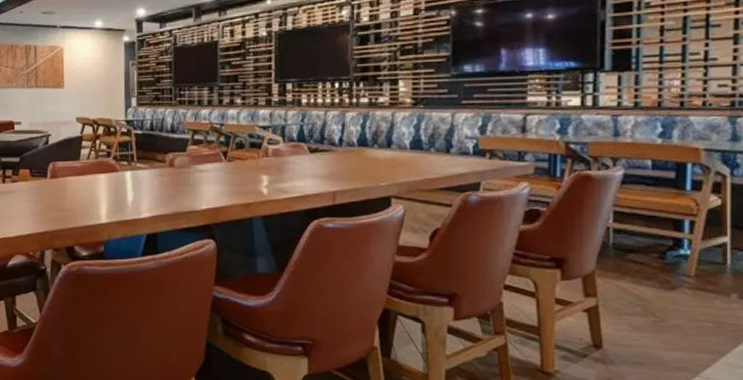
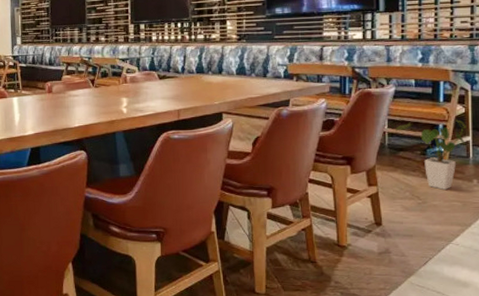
house plant: none [623,214,723,305] -> present [395,119,466,190]

